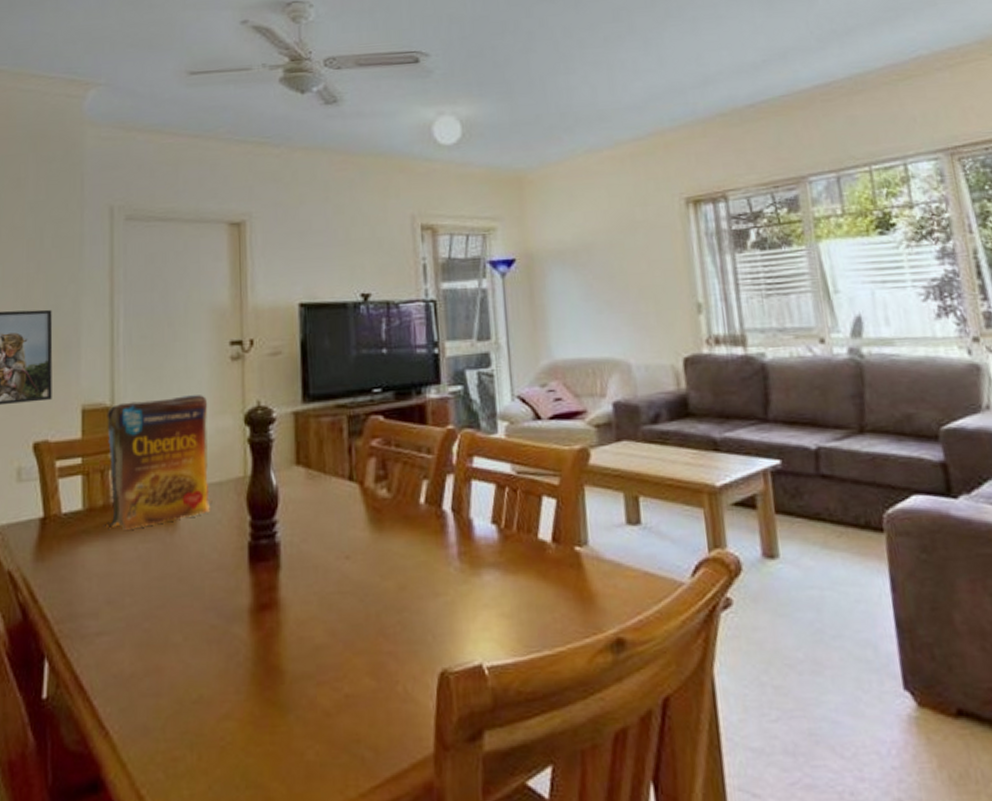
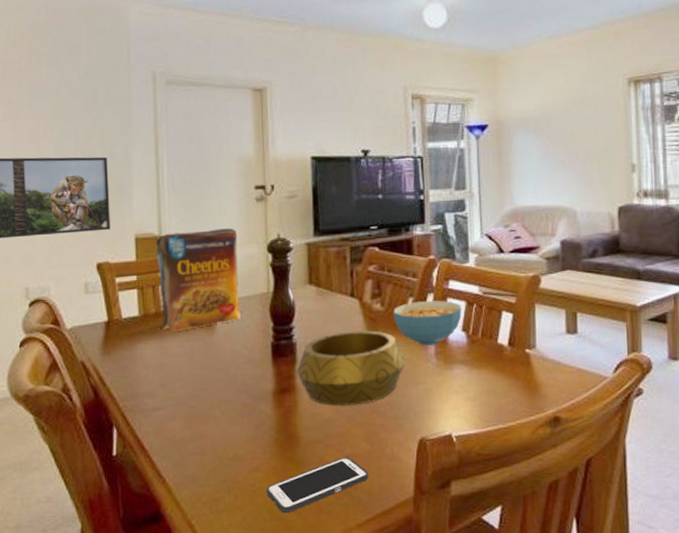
cell phone: none [240,697,374,779] -> present [266,457,369,514]
decorative bowl: none [280,524,420,627] -> present [296,330,406,406]
cereal bowl: none [403,483,491,543] -> present [393,300,462,345]

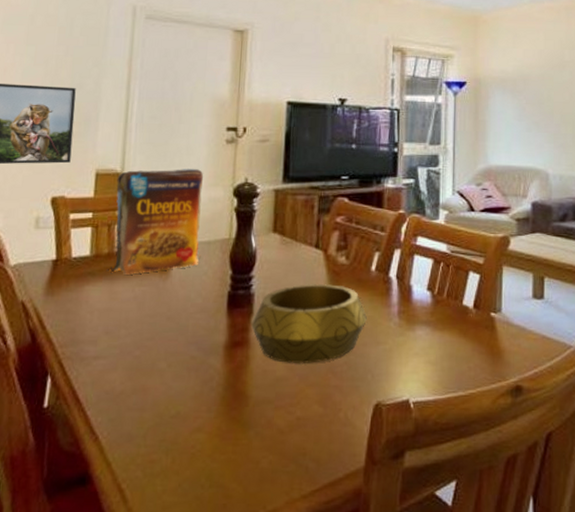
cell phone: present [266,457,369,514] -> none [207,419,319,480]
cereal bowl: present [393,300,462,345] -> none [358,257,428,303]

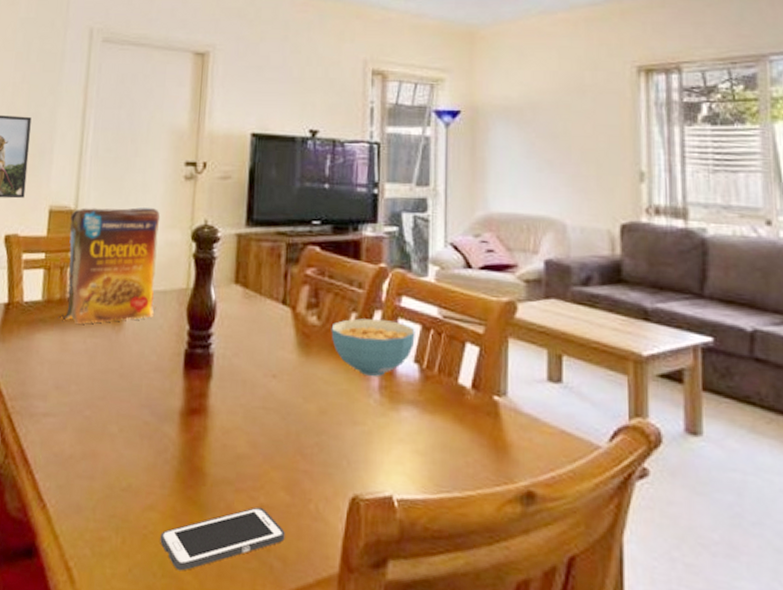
cell phone: none [207,419,319,480] -> present [160,507,285,571]
decorative bowl: present [251,284,367,363] -> none [210,346,342,441]
cereal bowl: none [358,257,428,303] -> present [331,318,415,376]

